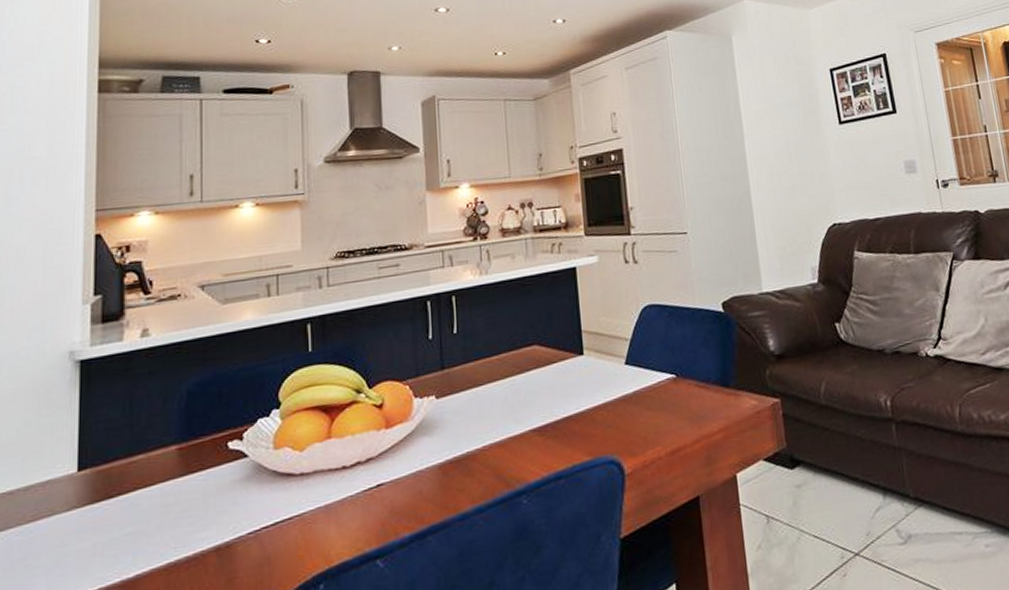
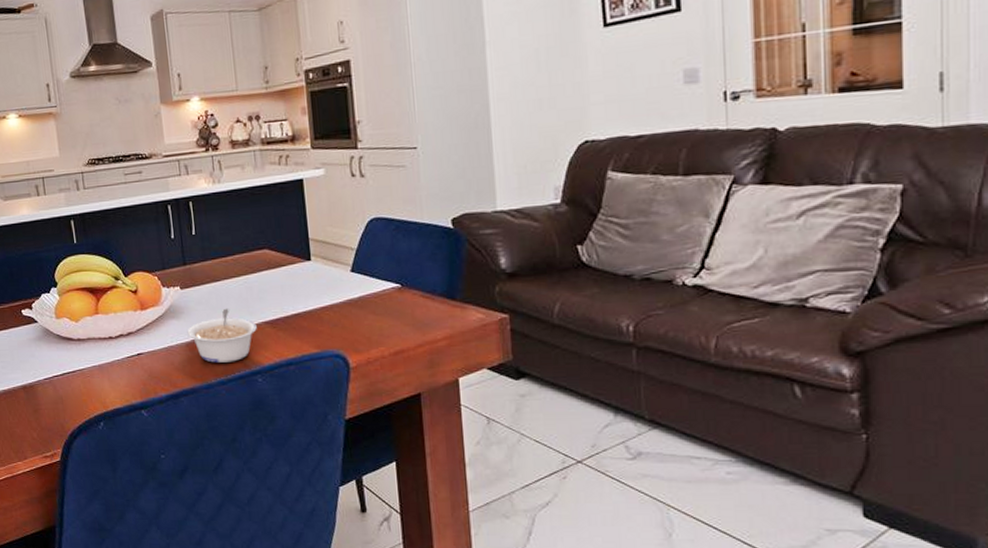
legume: none [440,417,523,487] -> present [187,308,257,363]

